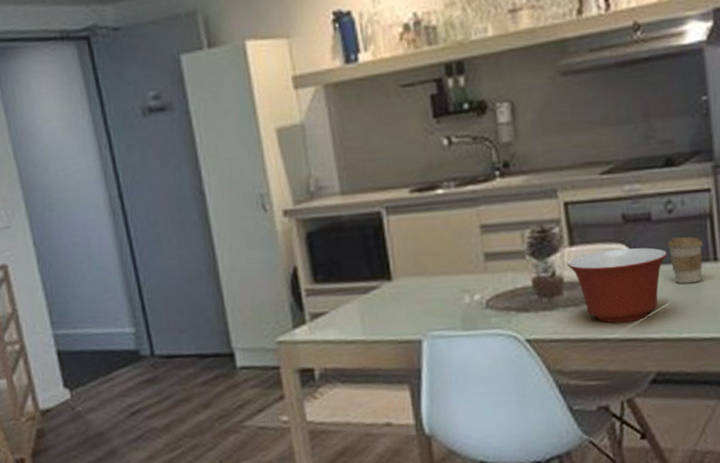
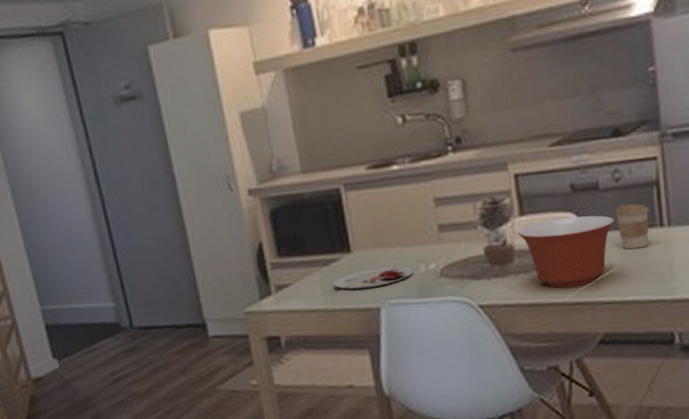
plate: none [372,296,458,320] -> present [333,266,414,289]

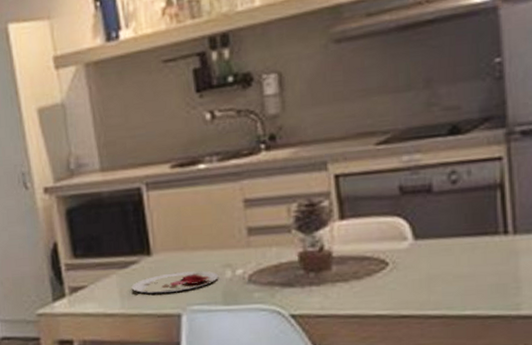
mixing bowl: present [518,215,615,288] -> none [337,220,451,299]
coffee cup: present [615,203,650,250] -> none [450,208,492,259]

